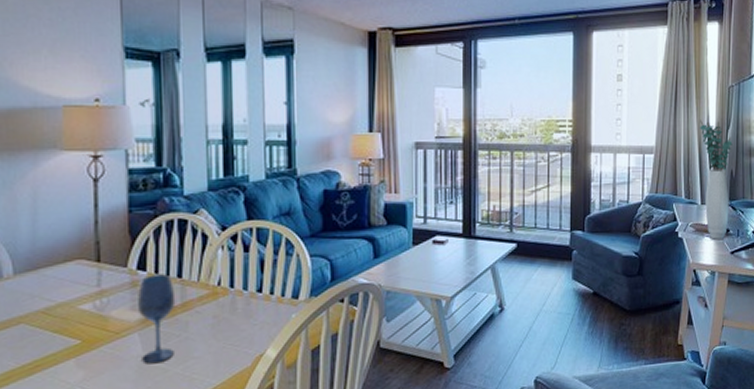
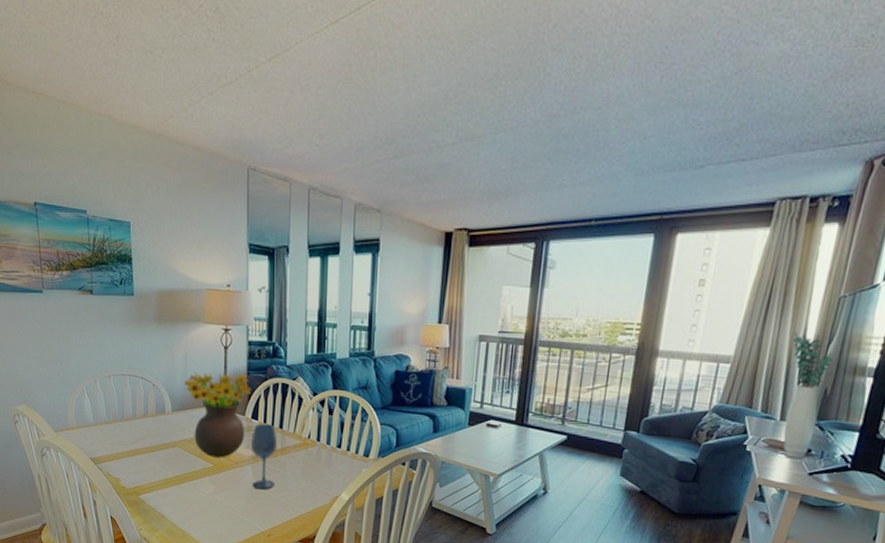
flower arrangement: none [33,210,136,330] -> present [184,372,252,458]

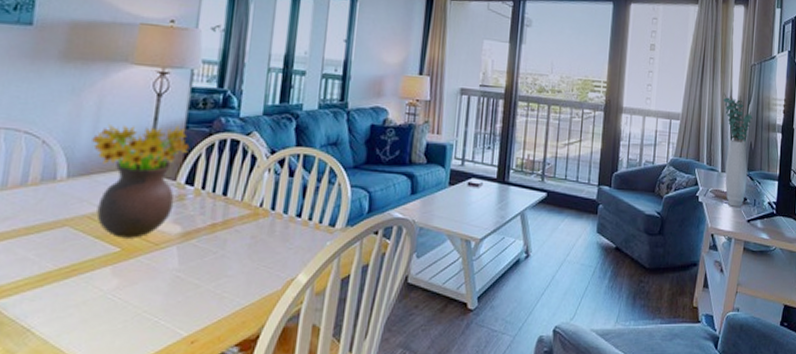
wineglass: present [252,424,278,490] -> none [177,190,219,279]

